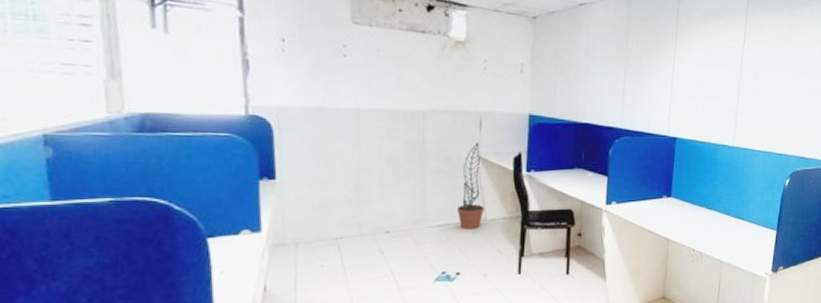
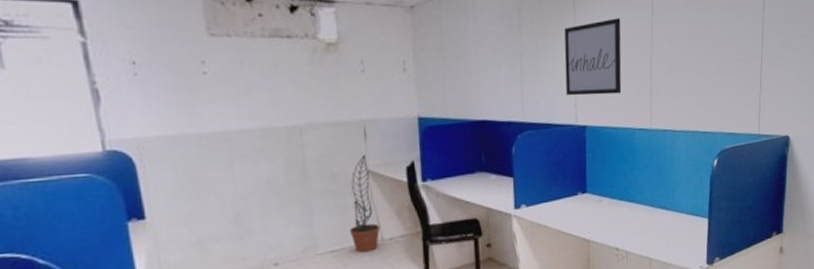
wall art: none [662,46,716,113] -> present [564,18,622,96]

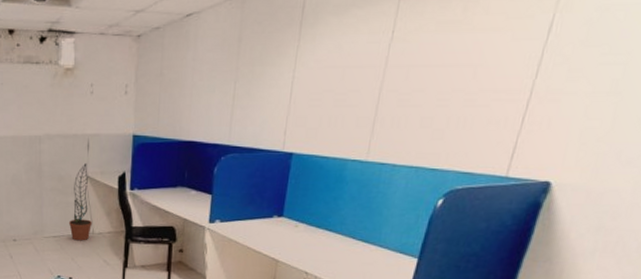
wall art: present [564,18,622,96] -> none [277,44,352,123]

